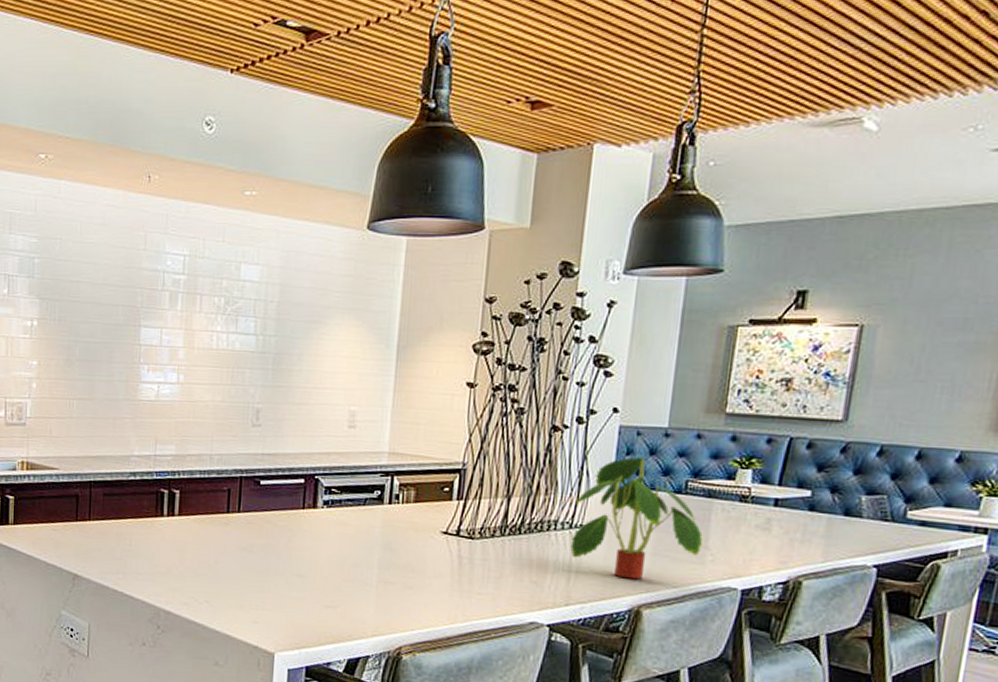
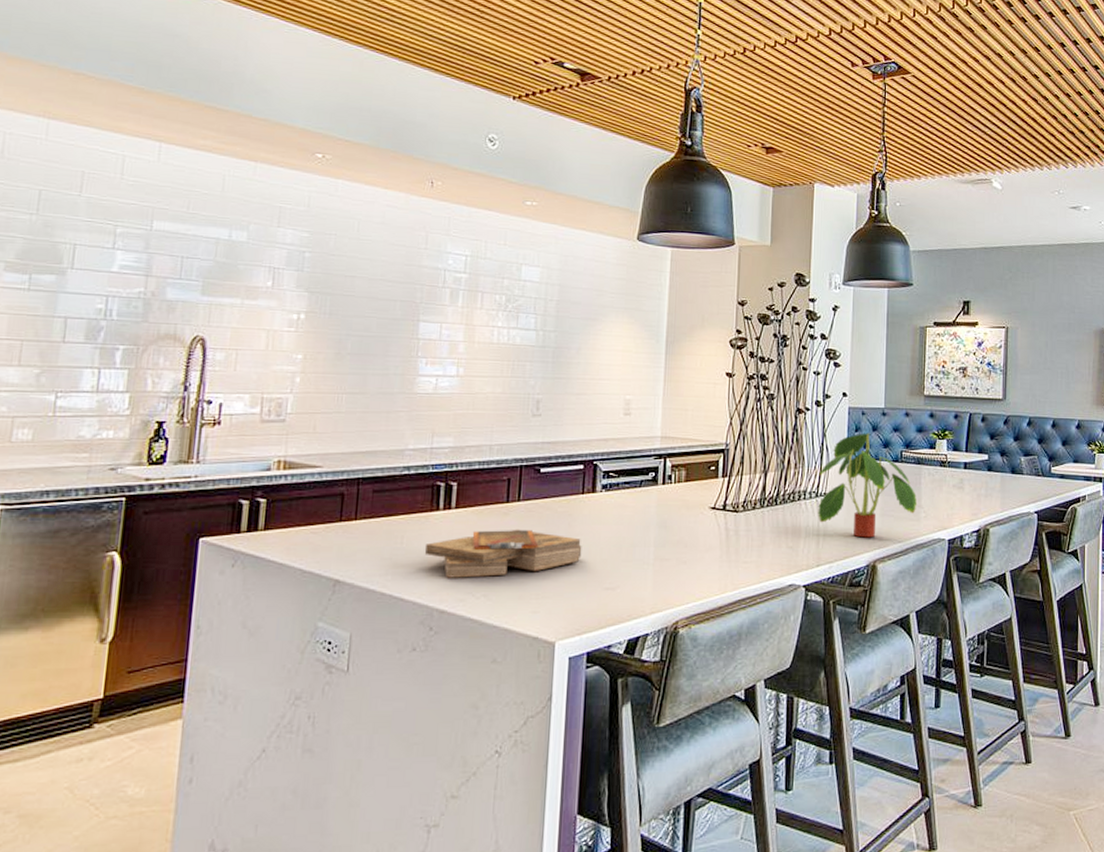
clipboard: none [151,539,302,584] -> present [424,529,582,578]

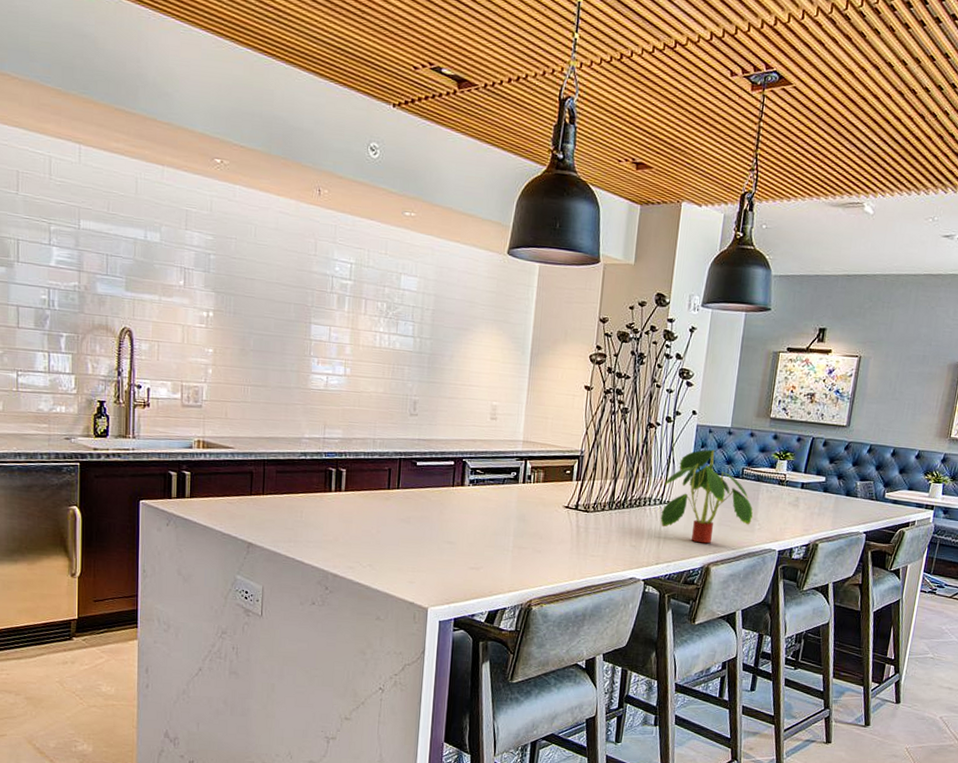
clipboard: present [424,529,582,578] -> none [320,511,452,551]

